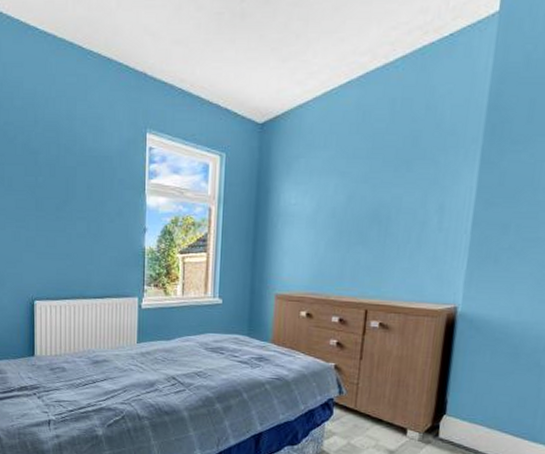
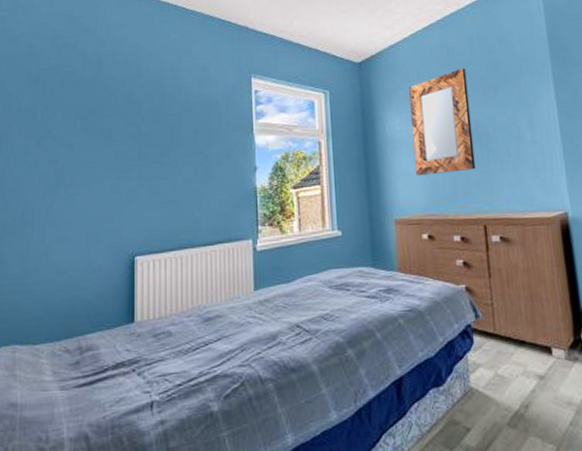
home mirror: none [305,137,380,254] -> present [409,67,476,176]

